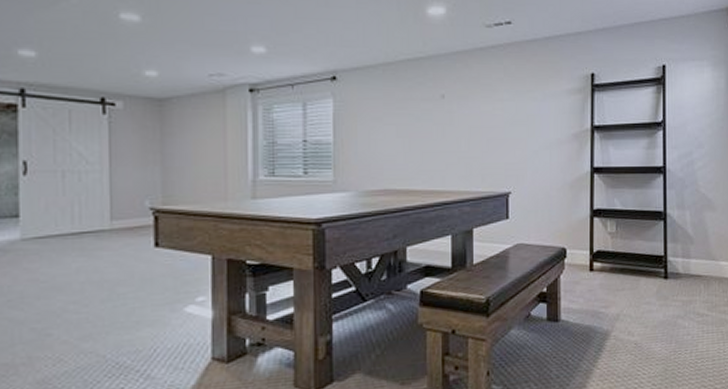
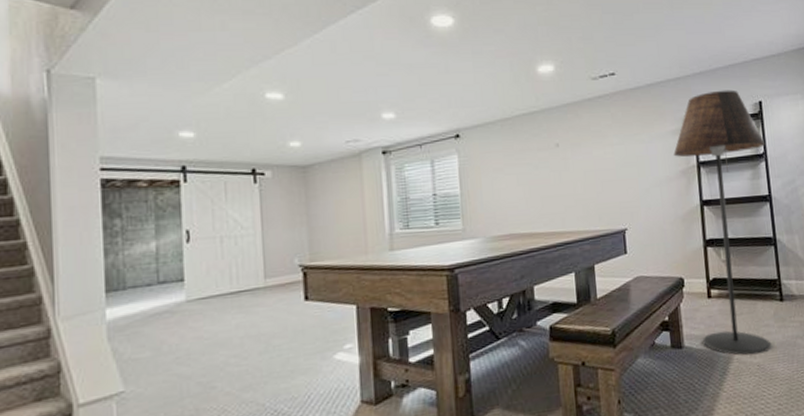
floor lamp: none [567,49,665,333] -> present [673,90,771,355]

